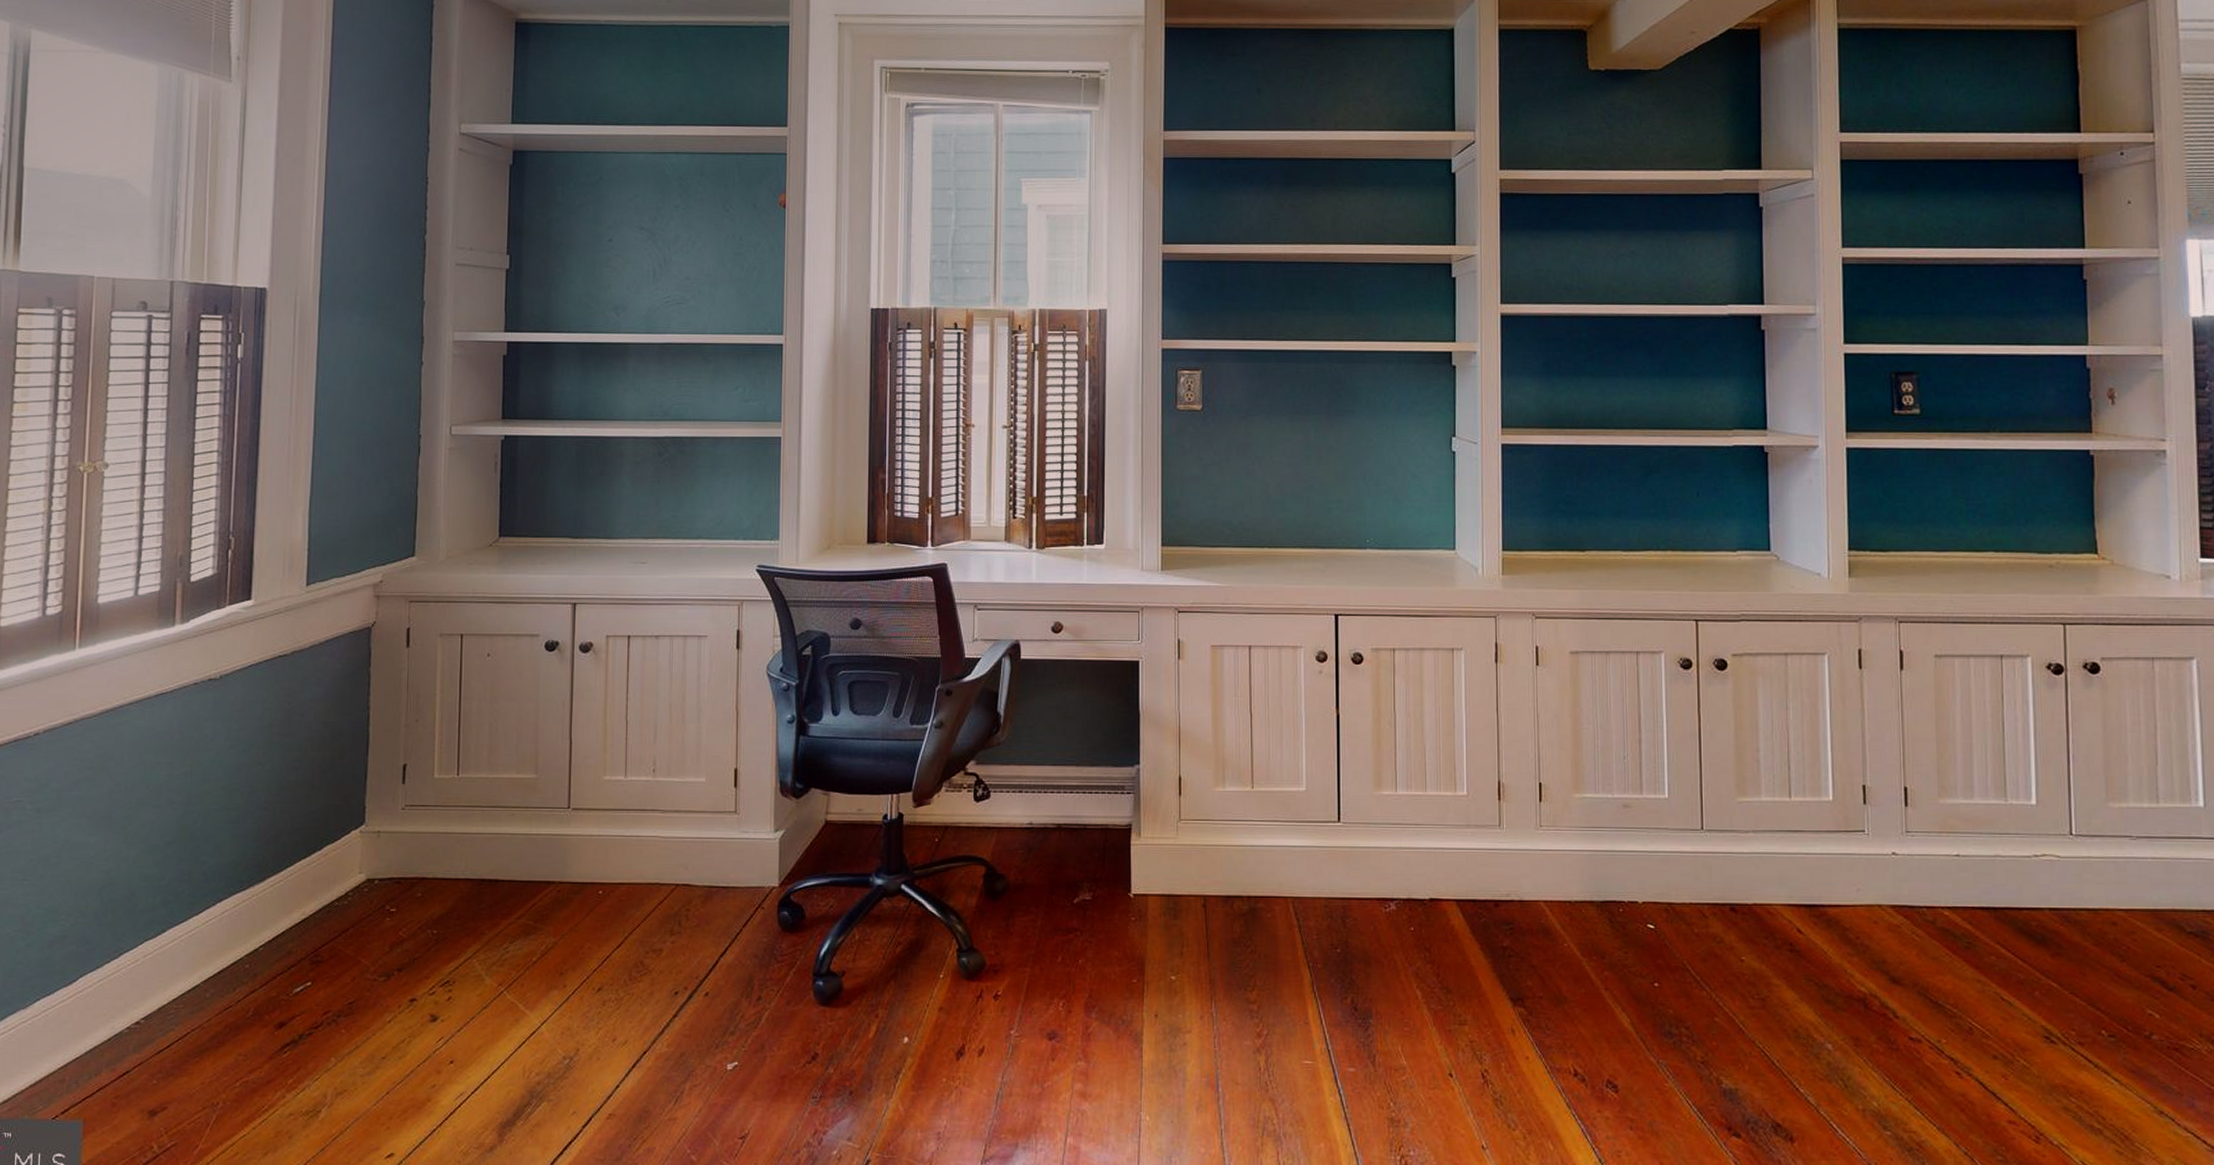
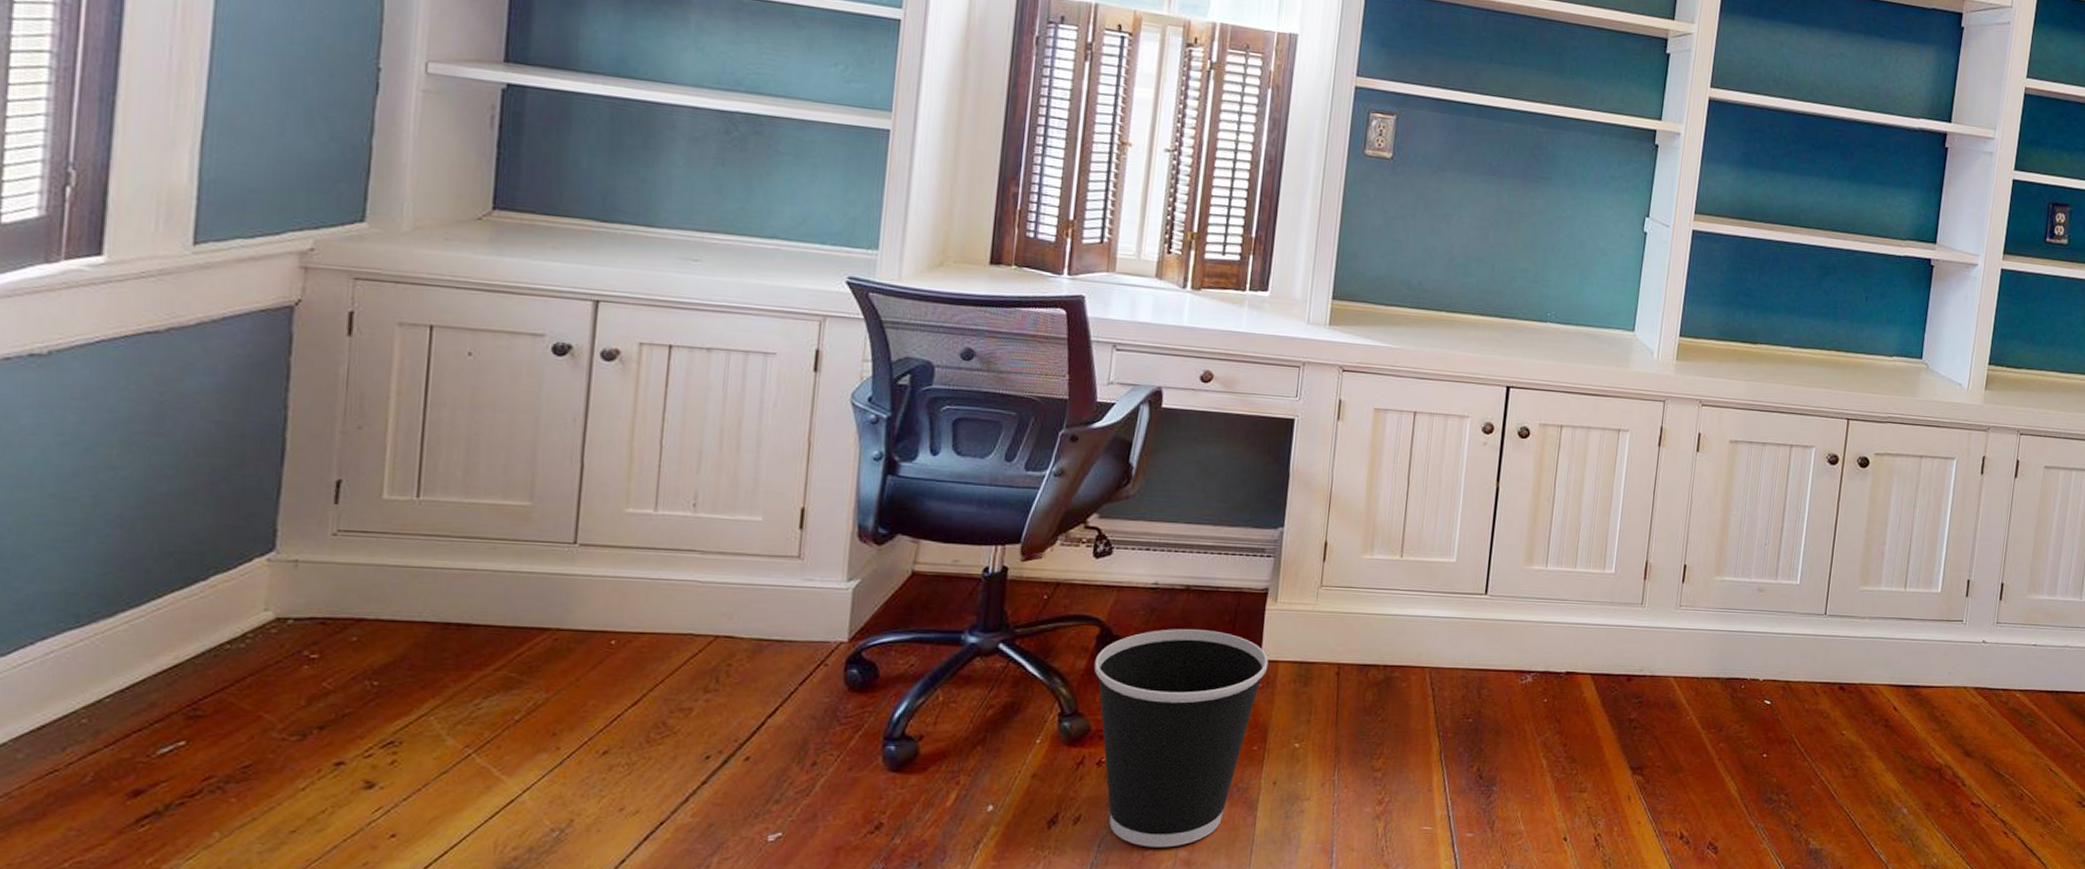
wastebasket: none [983,866,1139,1080] -> present [1094,629,1269,848]

